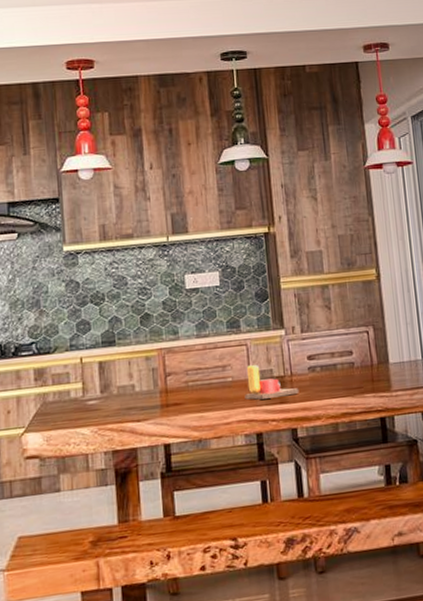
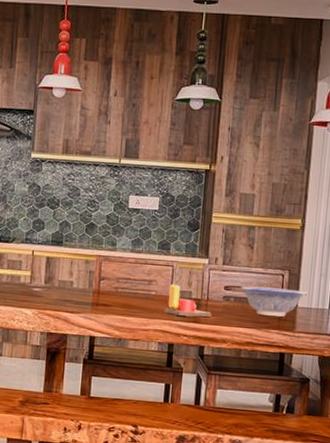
decorative bowl: none [324,345,397,380] -> present [240,286,308,317]

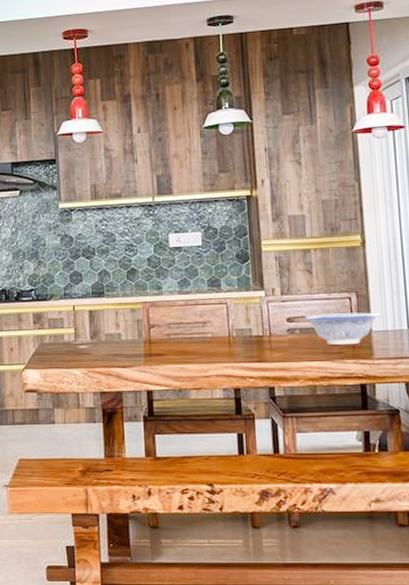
candle: present [163,284,212,317] -> none [223,322,278,357]

